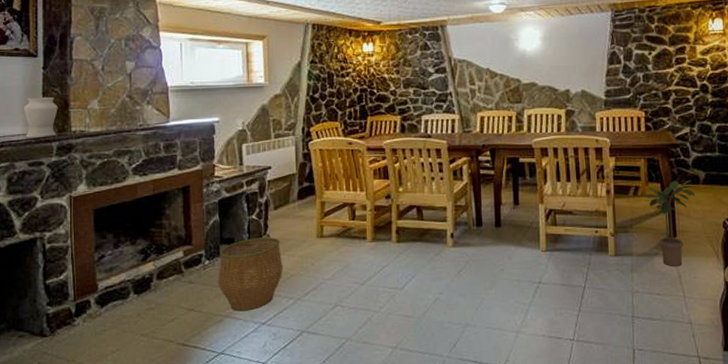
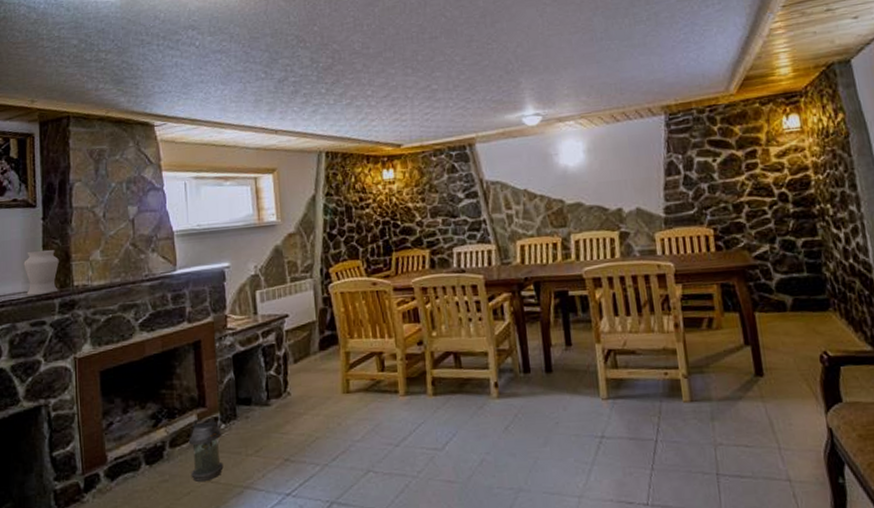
lantern: none [175,255,206,310] -> present [189,418,224,482]
basket: present [218,237,283,312] -> none [235,395,307,482]
potted plant: present [643,180,696,266] -> none [719,307,783,412]

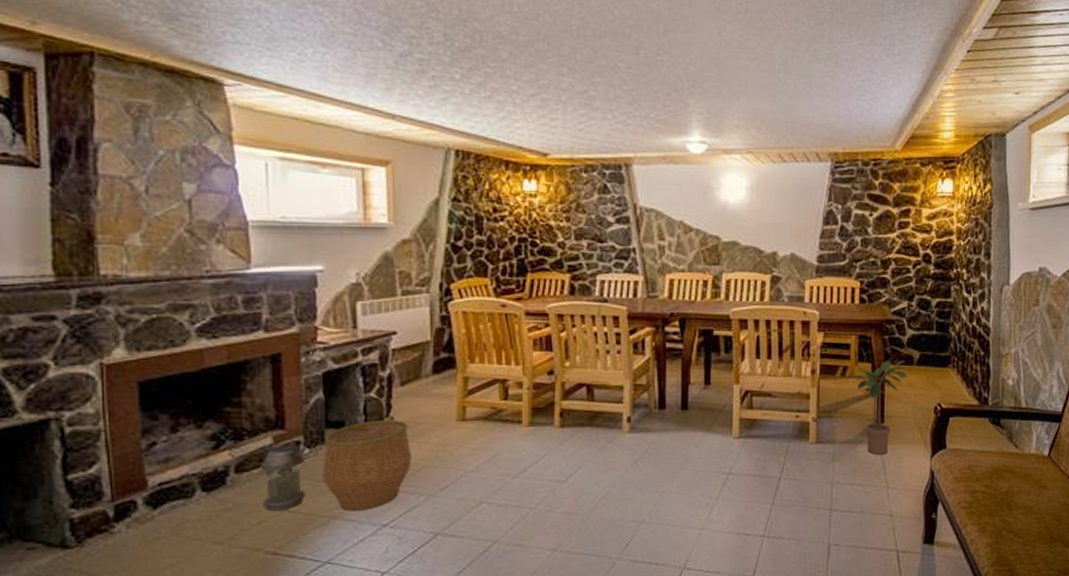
decorative vase: present [23,249,59,296] -> none [20,224,77,281]
basket: none [235,395,307,482] -> present [322,420,412,511]
potted plant: none [719,307,783,412] -> present [851,360,908,455]

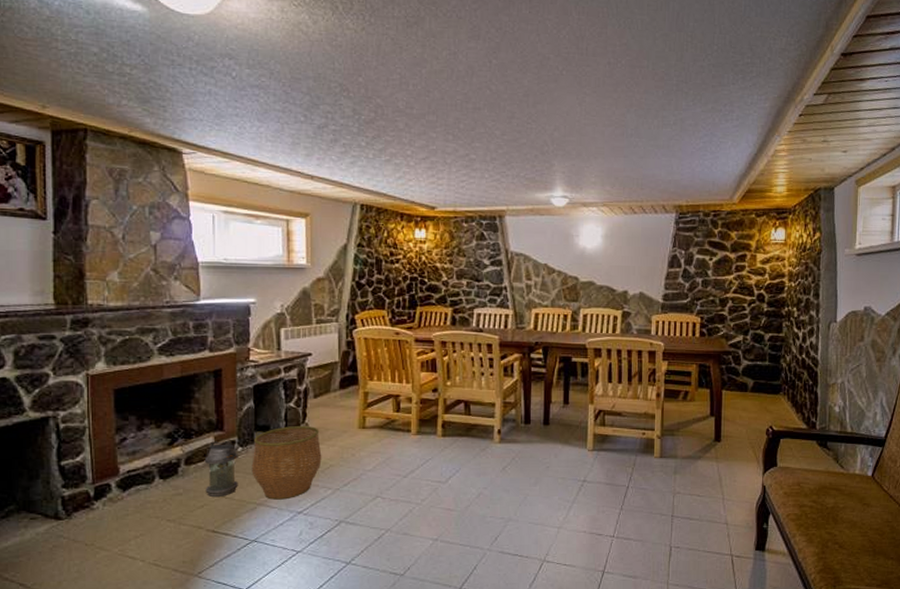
potted plant: present [851,360,908,455] -> none [692,387,743,470]

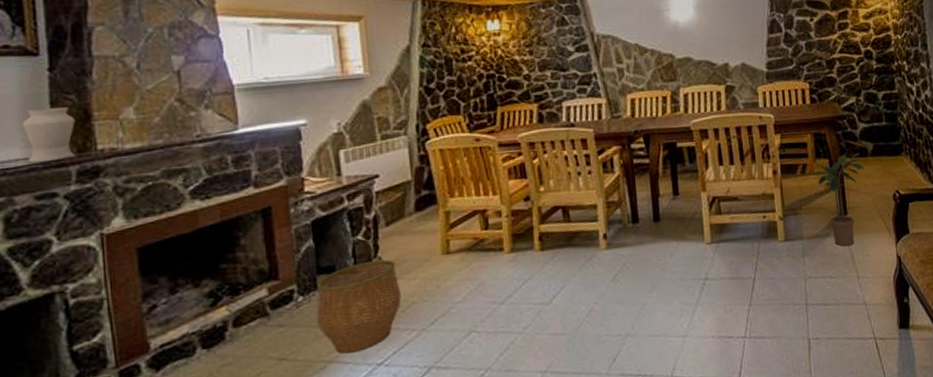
decorative vase: none [31,264,71,309] -> present [22,107,75,163]
lantern: present [205,441,238,497] -> none [258,291,302,362]
potted plant: none [692,387,743,470] -> present [811,153,865,246]

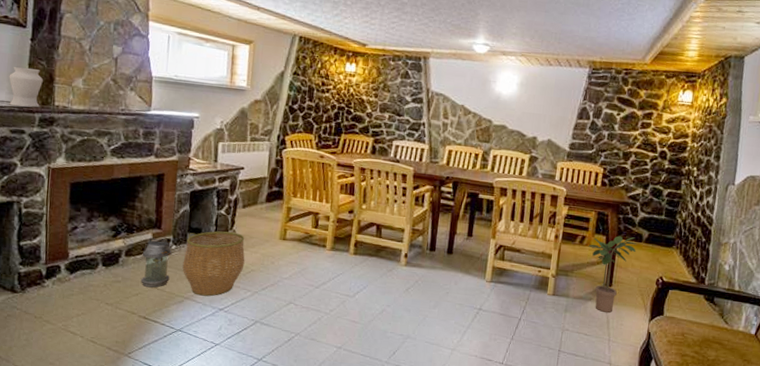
lantern: none [258,291,302,362] -> present [141,237,172,288]

